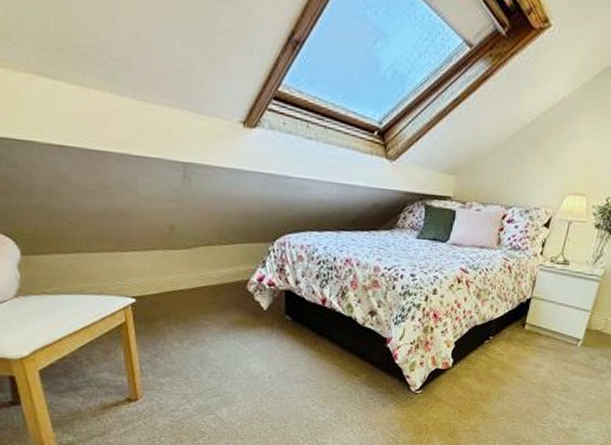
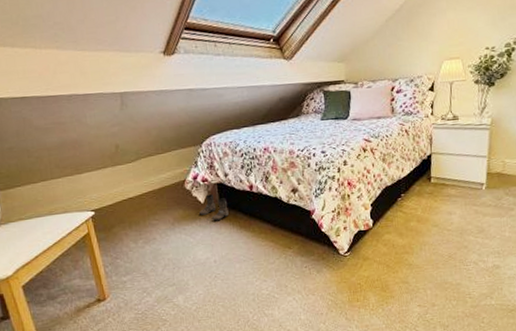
boots: none [260,301,294,333] -> present [199,194,229,221]

